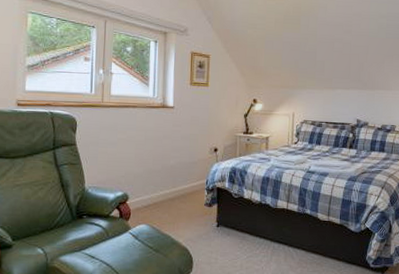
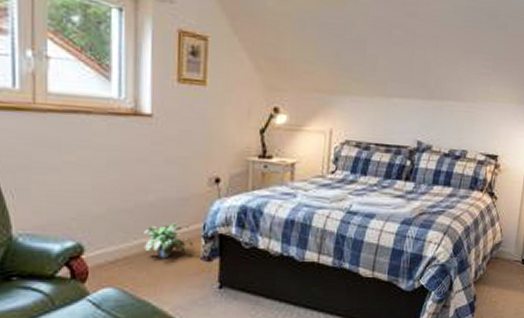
potted plant: none [167,179,199,205] -> present [144,222,193,259]

